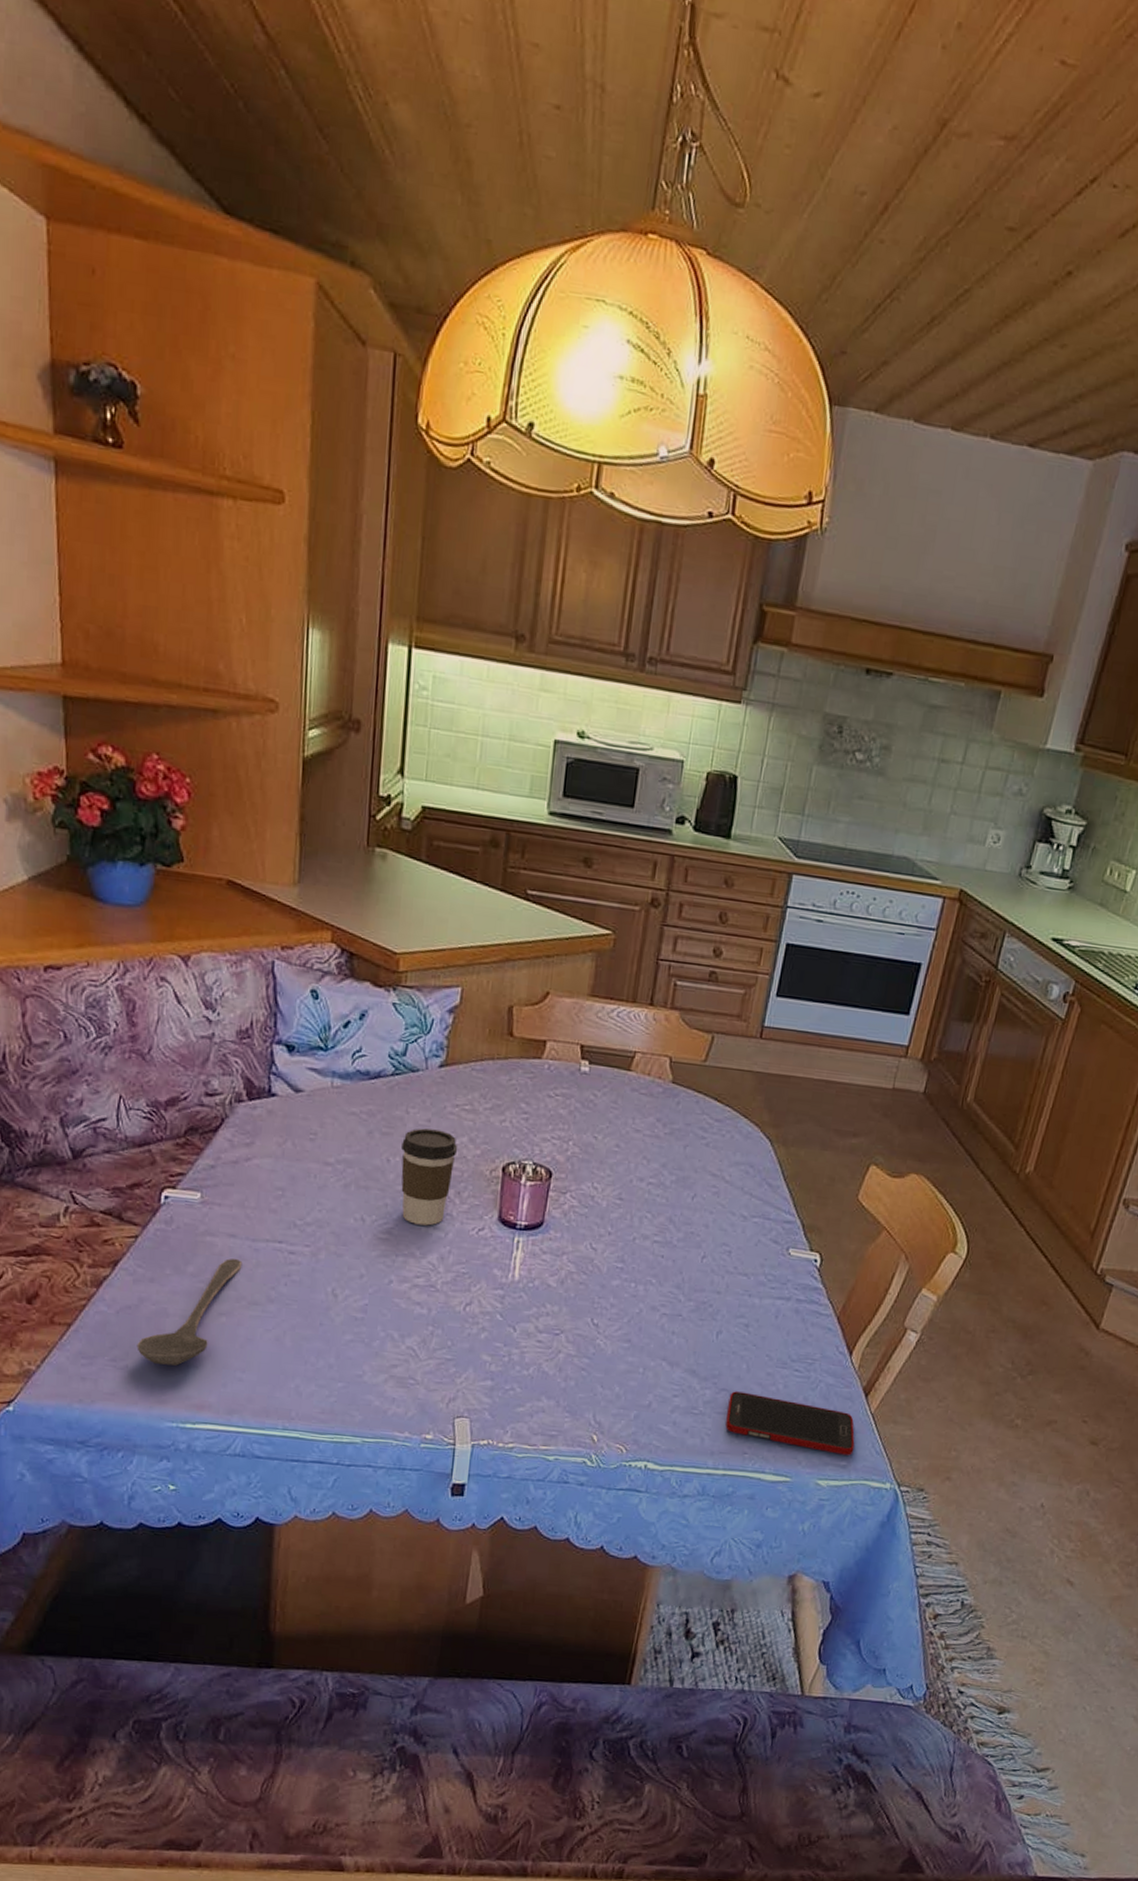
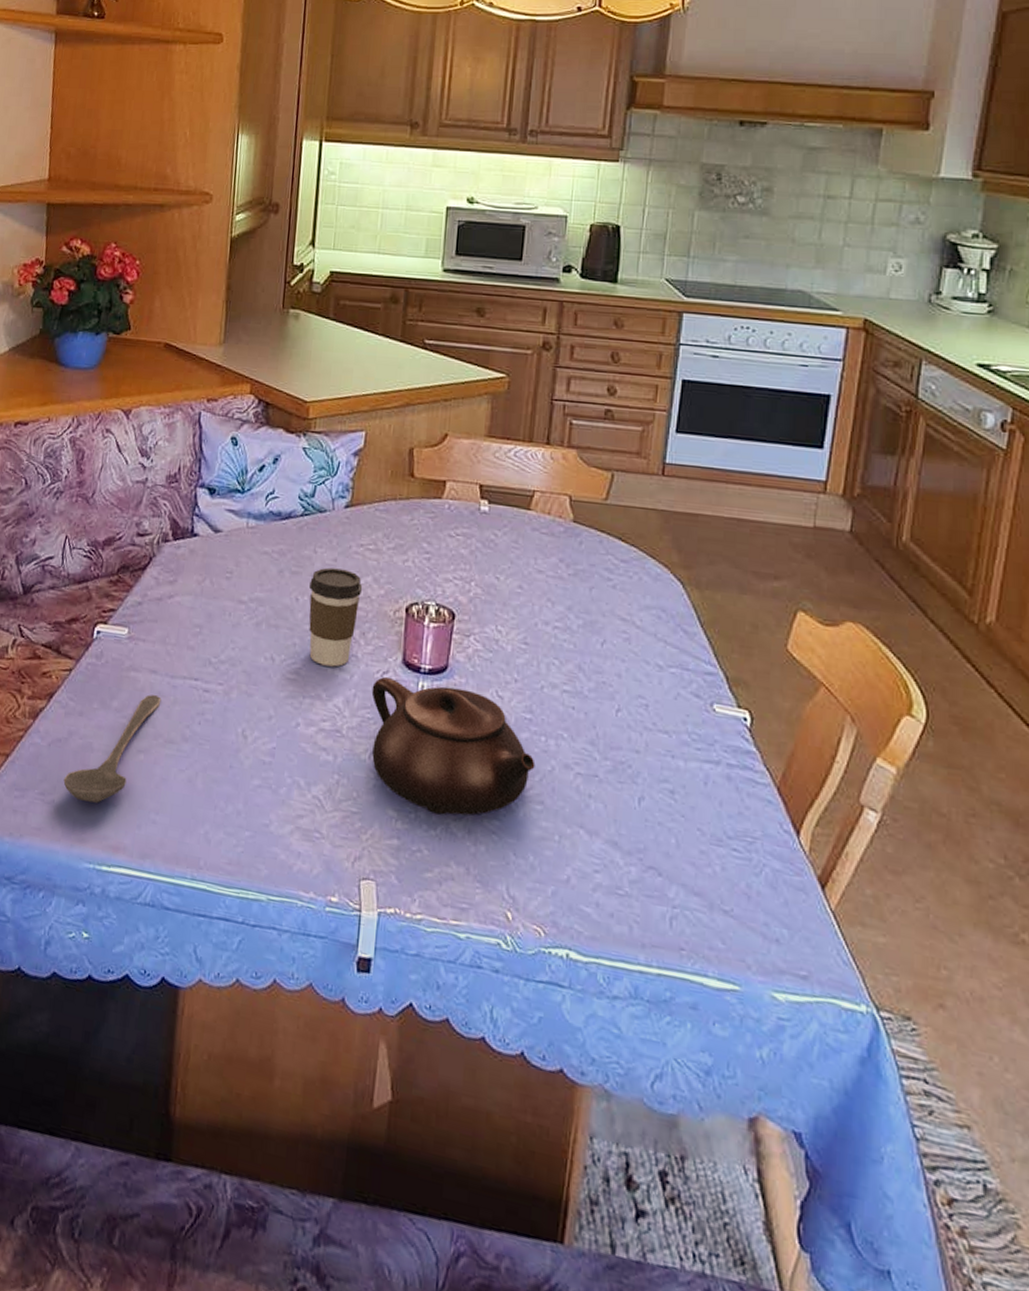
teapot: none [466,1233,625,1357] -> present [371,676,536,816]
cell phone: present [725,1391,855,1456] -> none [656,870,815,964]

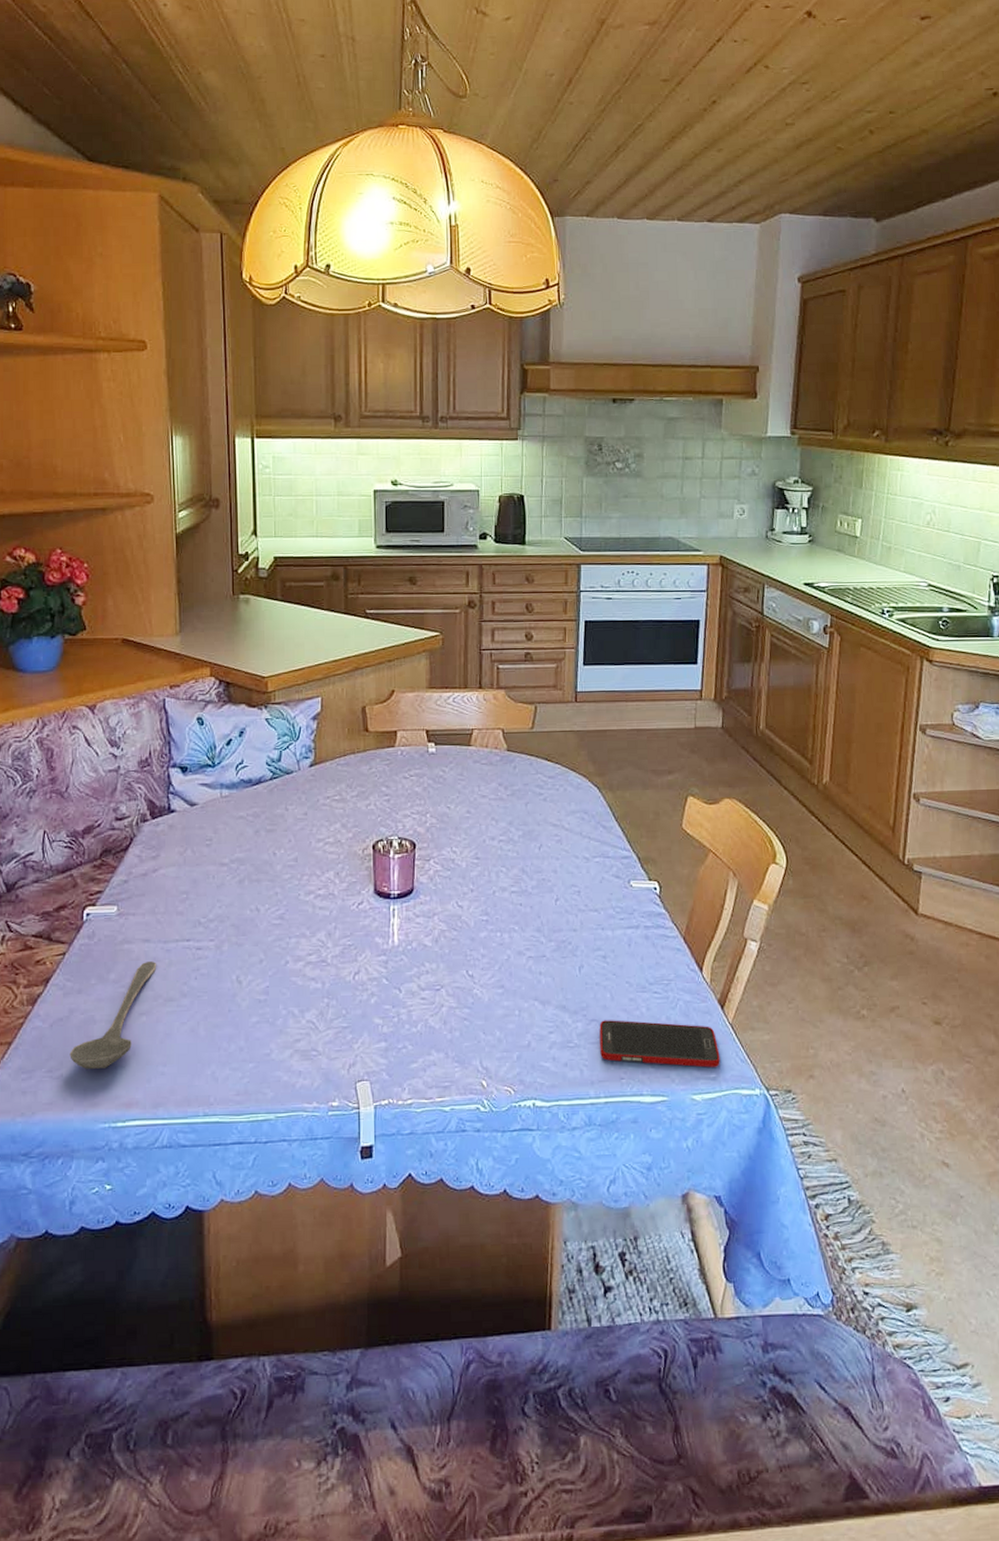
coffee cup: present [309,567,363,667] -> none [285,821,333,907]
teapot: present [371,676,536,816] -> none [350,905,494,1014]
cell phone: none [656,870,815,964] -> present [599,1020,720,1068]

